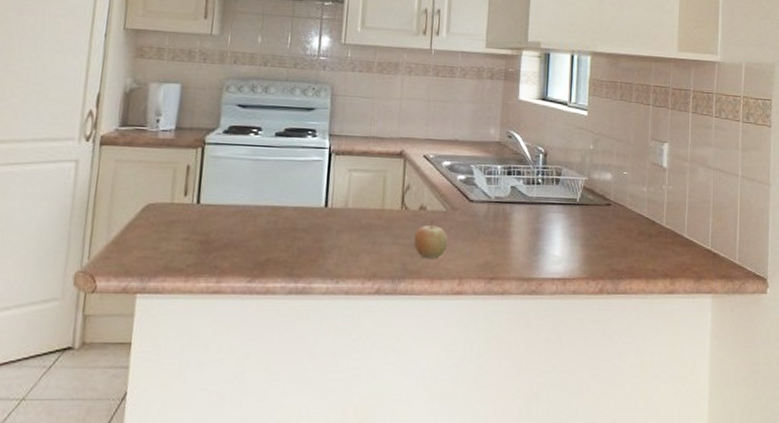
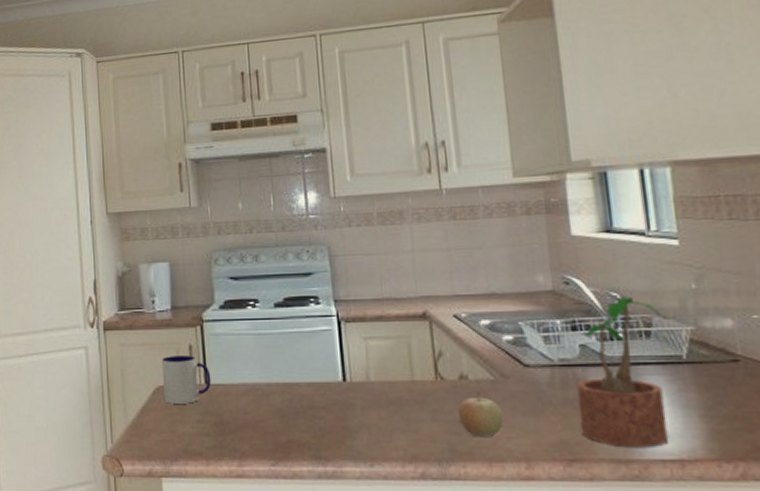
mug: none [152,175,204,222] -> present [162,356,212,404]
potted plant: none [501,151,577,268] -> present [577,296,675,447]

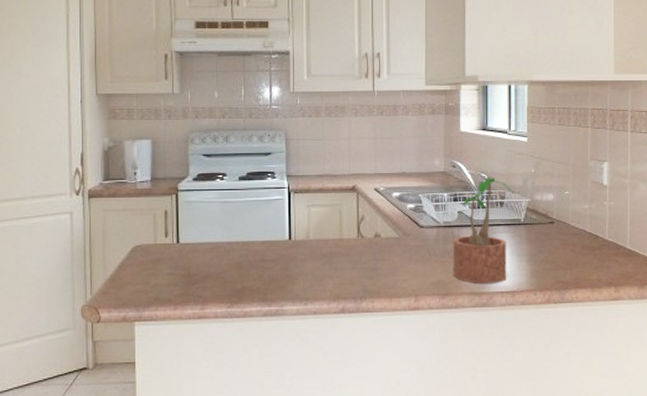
mug: present [162,356,212,404] -> none [140,220,182,260]
fruit: present [457,392,504,438] -> none [371,246,403,280]

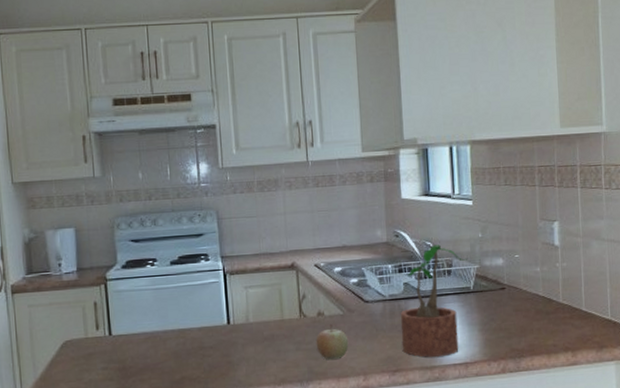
fruit: none [371,246,403,280] -> present [316,324,349,360]

